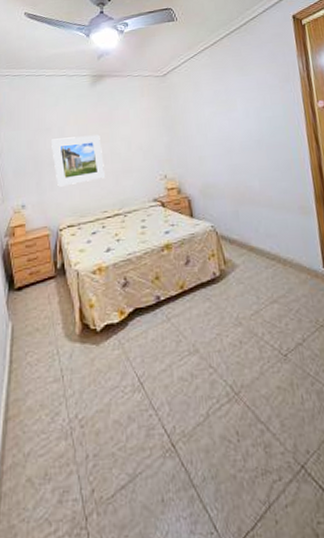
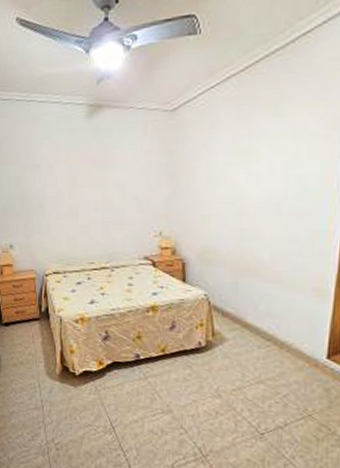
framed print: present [51,134,106,187] -> none [41,177,96,231]

